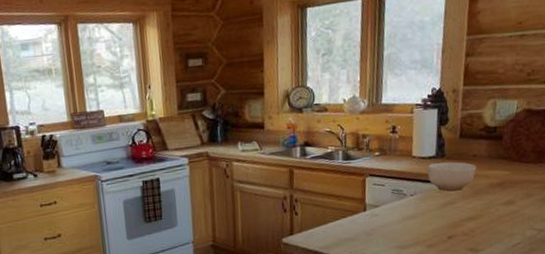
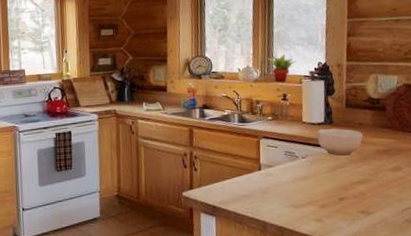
succulent plant: none [376,79,408,114] -> present [267,53,297,83]

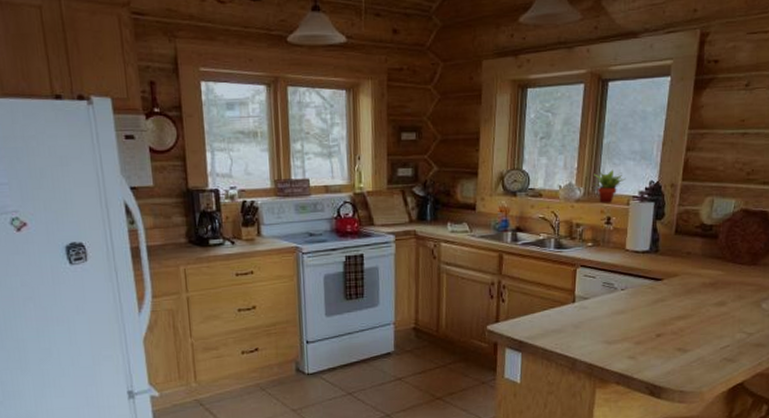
bowl: present [316,128,363,156] -> none [640,257,690,288]

